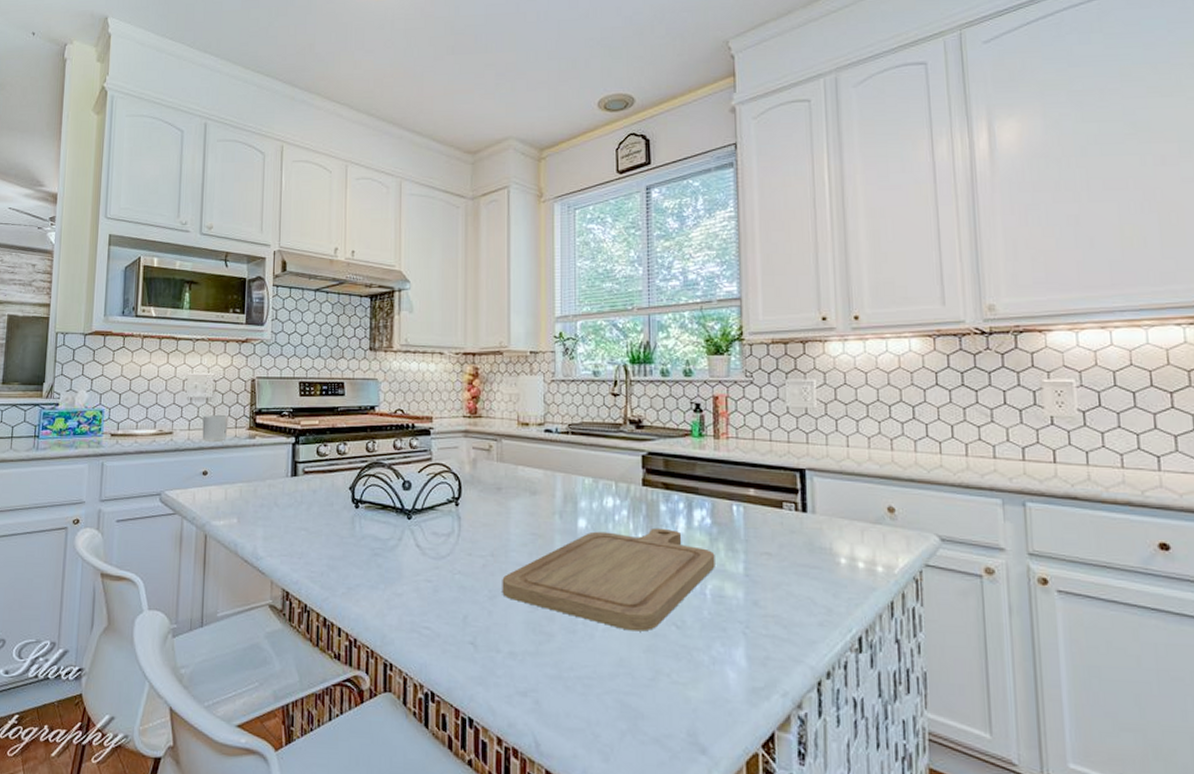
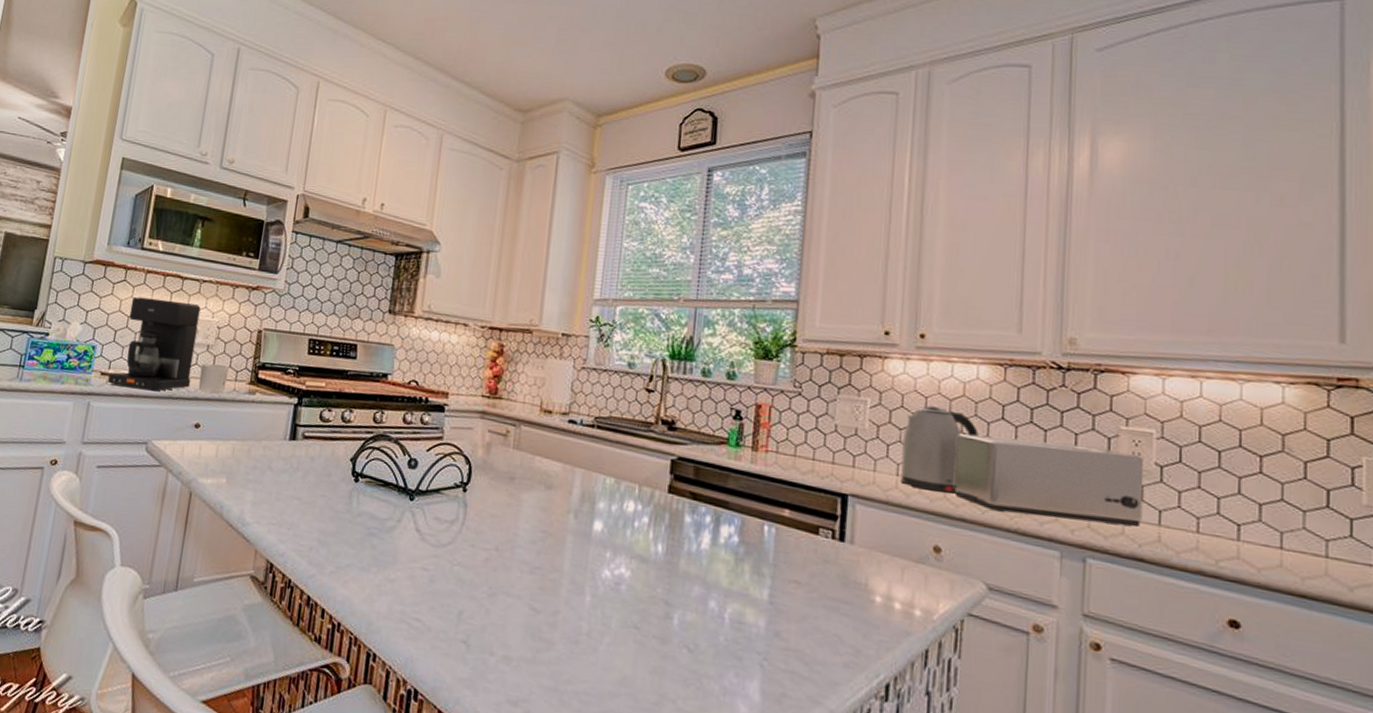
coffee maker: none [117,360,196,446] -> present [107,297,201,391]
chopping board: present [502,527,715,632] -> none [503,536,739,651]
kettle: none [849,380,917,457] -> present [900,406,979,494]
toaster: none [896,400,1072,470] -> present [954,432,1144,528]

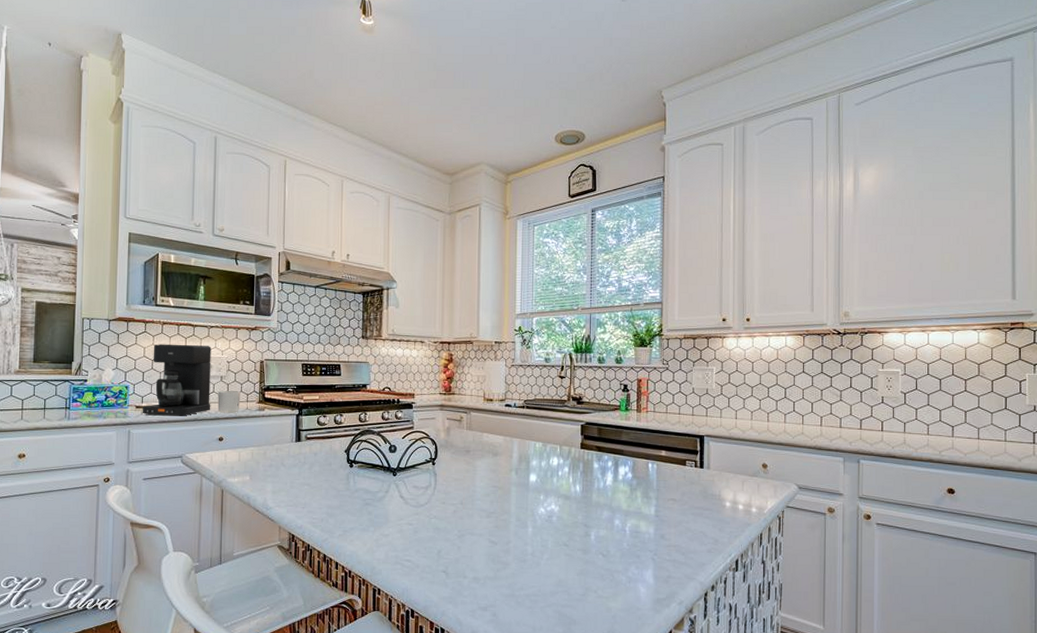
kettle: present [900,406,979,494] -> none [738,368,788,427]
toaster: present [954,432,1144,528] -> none [773,384,894,436]

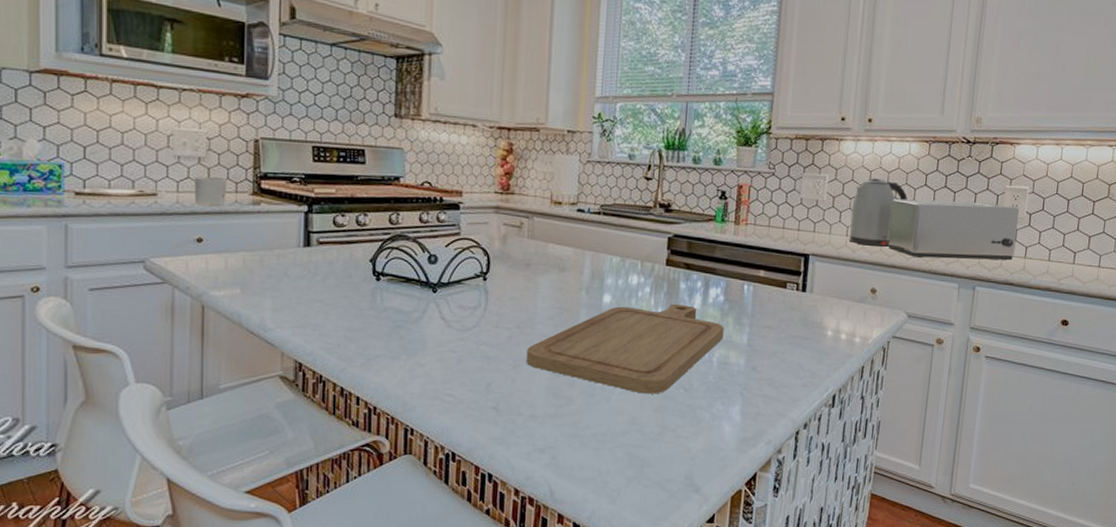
coffee maker: present [142,344,211,416] -> none [84,109,185,208]
chopping board: none [469,481,634,560] -> present [526,303,724,394]
kettle: none [738,368,788,427] -> present [849,178,908,247]
toaster: none [773,384,894,436] -> present [888,198,1020,261]

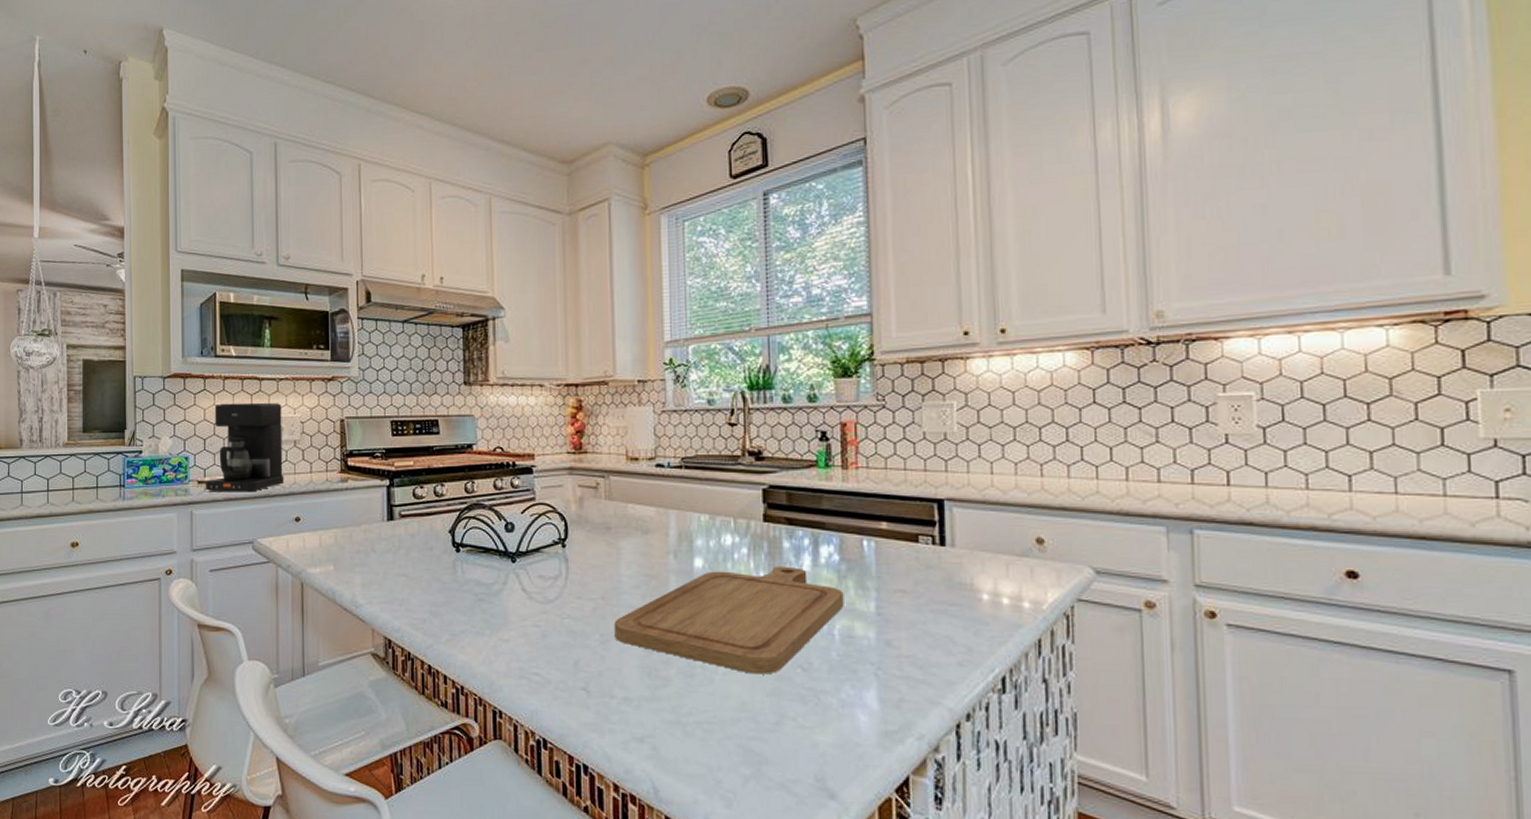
coffee maker: none [84,109,185,208] -> present [205,402,284,492]
mug: present [194,176,227,207] -> none [292,457,319,486]
kettle: present [849,178,908,247] -> none [993,400,1071,484]
toaster: present [888,198,1020,261] -> none [1048,418,1248,497]

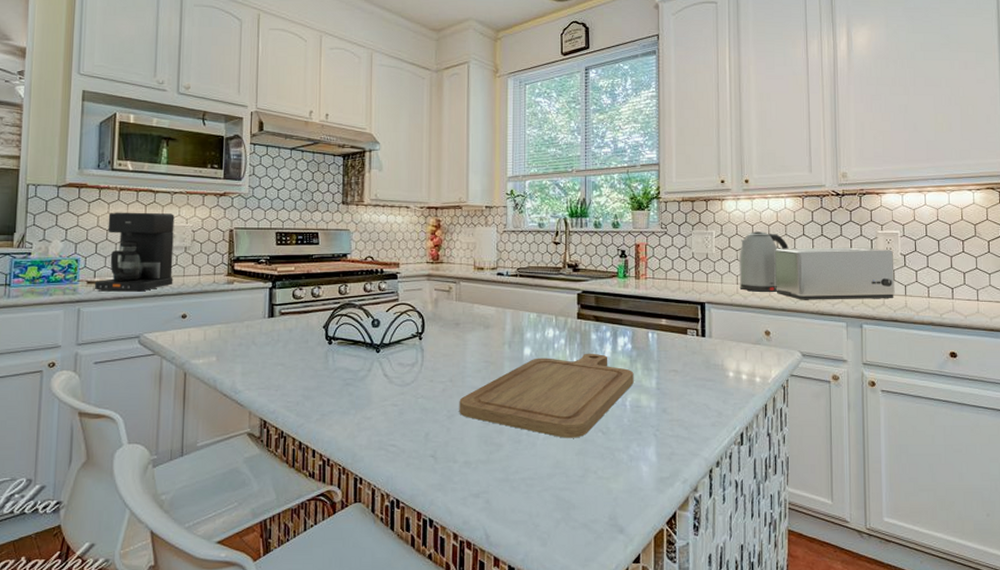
kettle: none [993,400,1071,484] -> present [739,231,789,292]
toaster: none [1048,418,1248,497] -> present [774,247,895,301]

